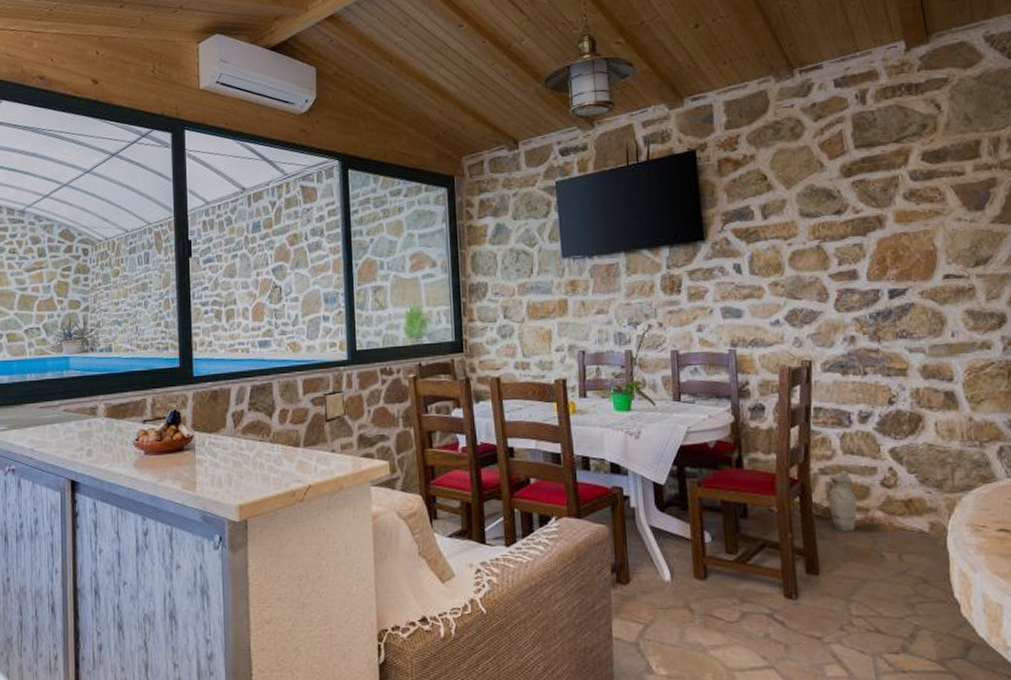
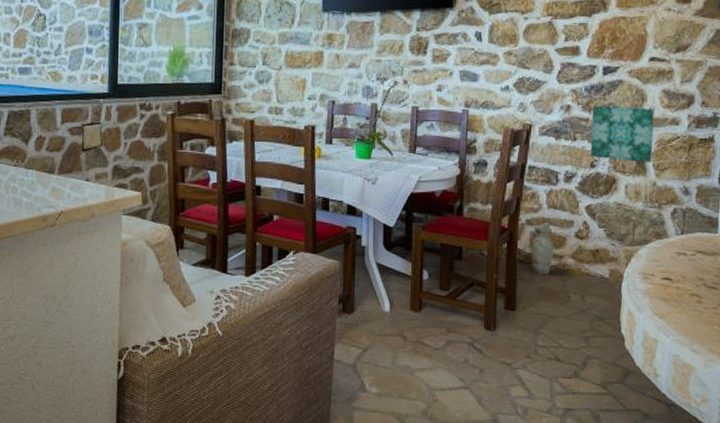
wall art: none [881,332,964,395] -> present [590,105,654,163]

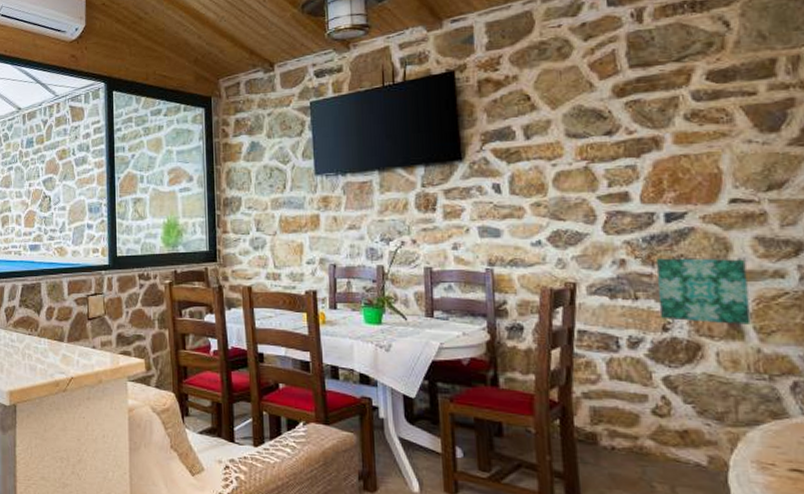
ceramic jug: present [531,221,554,274] -> none [592,395,624,458]

